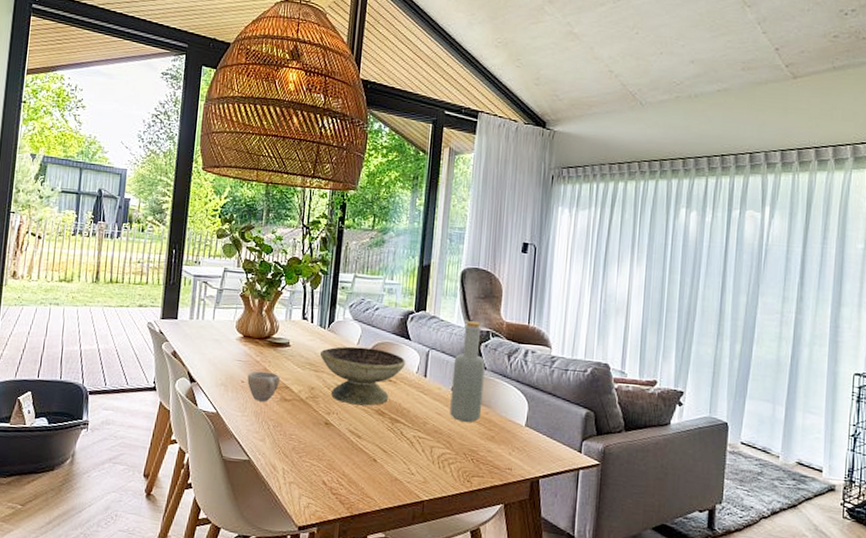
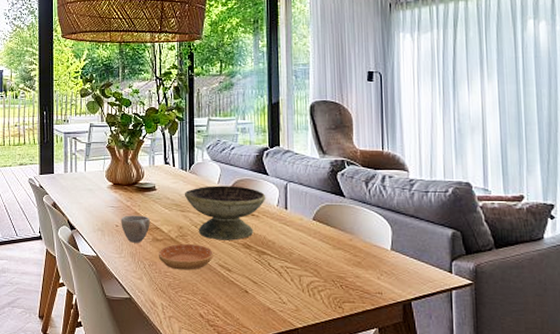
saucer: none [284,405,344,435] -> present [158,244,213,270]
bottle: present [450,321,485,422] -> none [312,152,346,250]

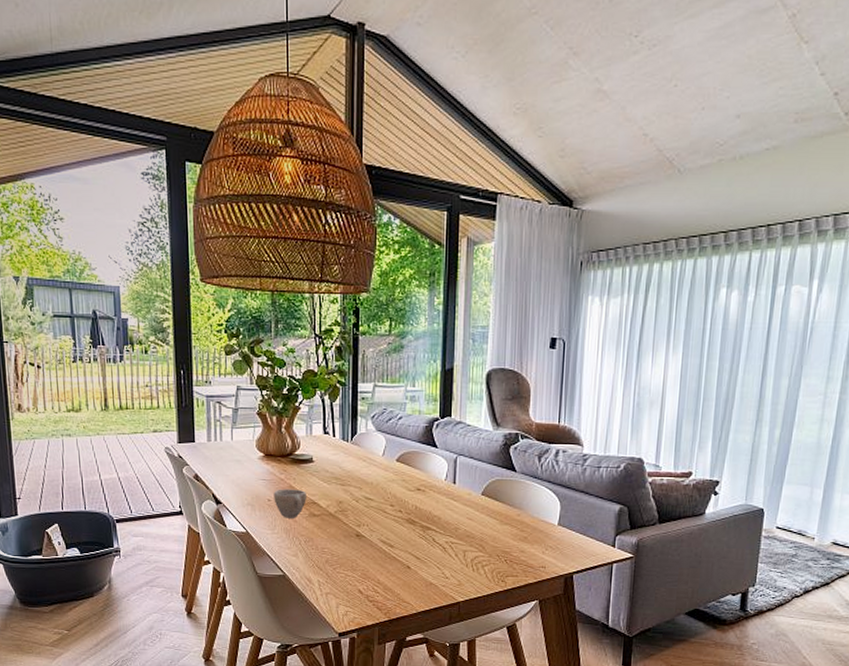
saucer: present [158,244,213,270] -> none [315,519,375,546]
decorative bowl: present [184,186,266,241] -> none [345,458,434,516]

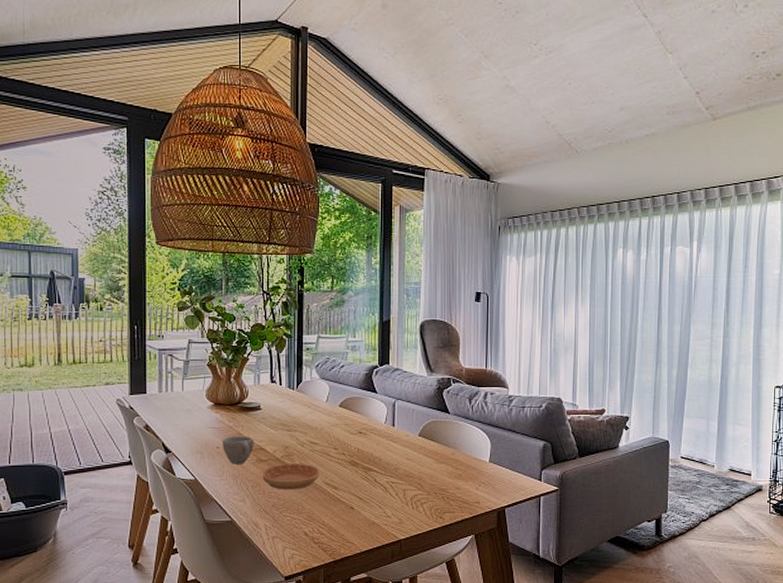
saucer: none [315,519,375,546] -> present [262,464,320,490]

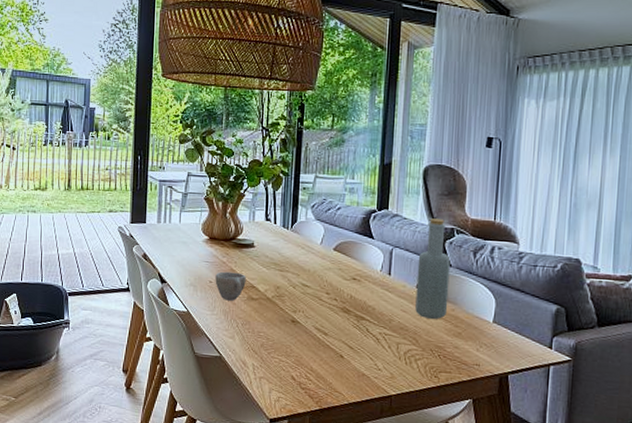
saucer: present [262,464,320,490] -> none [252,304,310,332]
bottle: none [419,370,449,464] -> present [415,218,450,319]

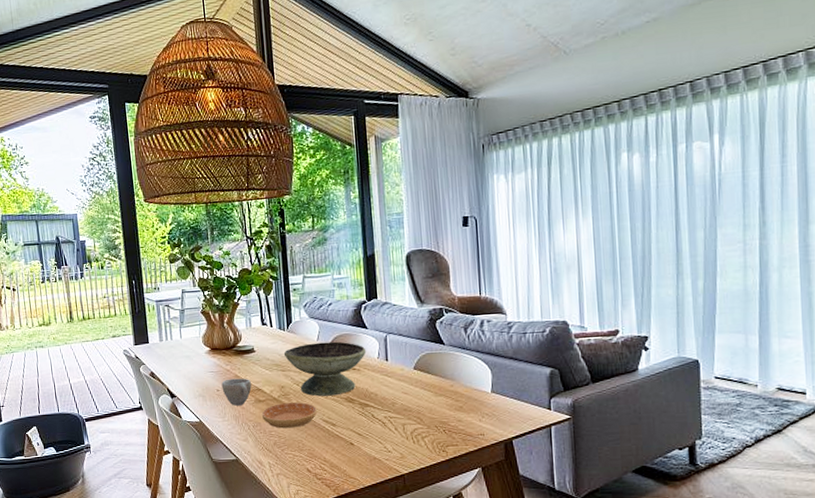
saucer: none [252,304,310,332] -> present [261,402,317,429]
decorative bowl: none [284,246,370,304] -> present [283,341,367,397]
bottle: present [415,218,450,319] -> none [412,301,447,397]

